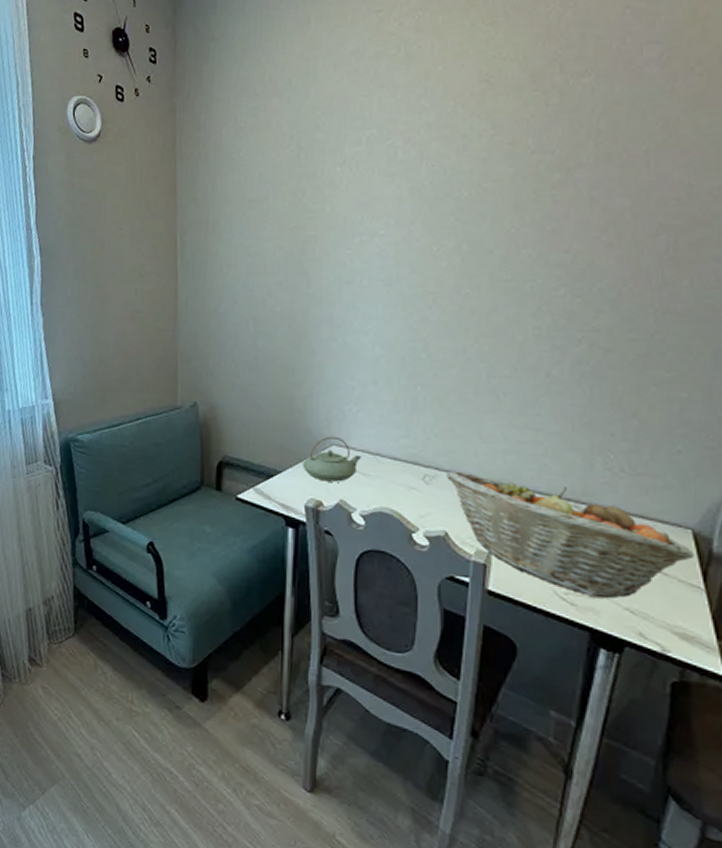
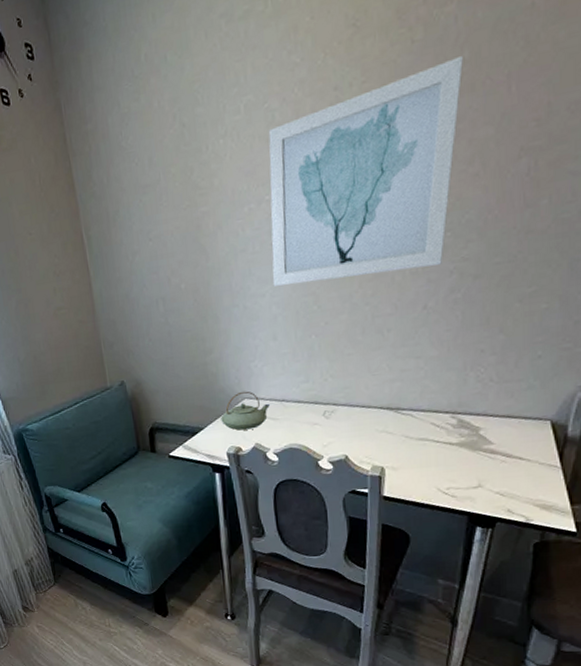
wall art: none [378,125,599,331] -> present [268,55,463,286]
fruit basket: present [447,471,695,599] -> none [343,402,553,489]

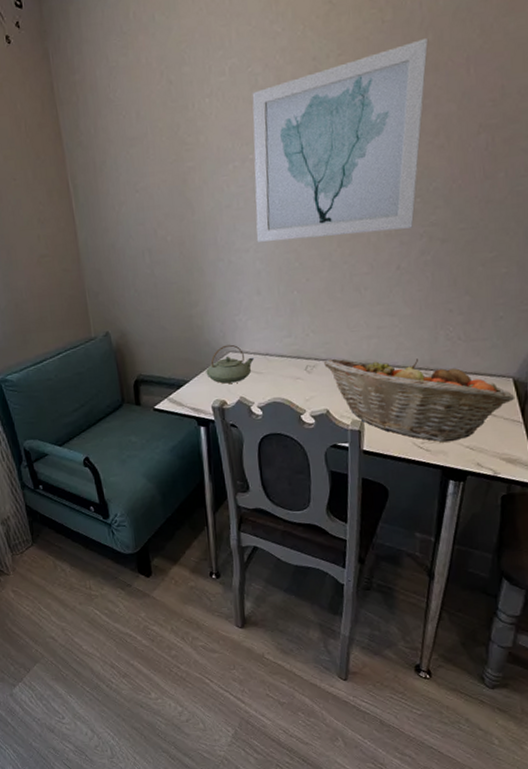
fruit basket: none [343,402,553,489] -> present [324,358,515,443]

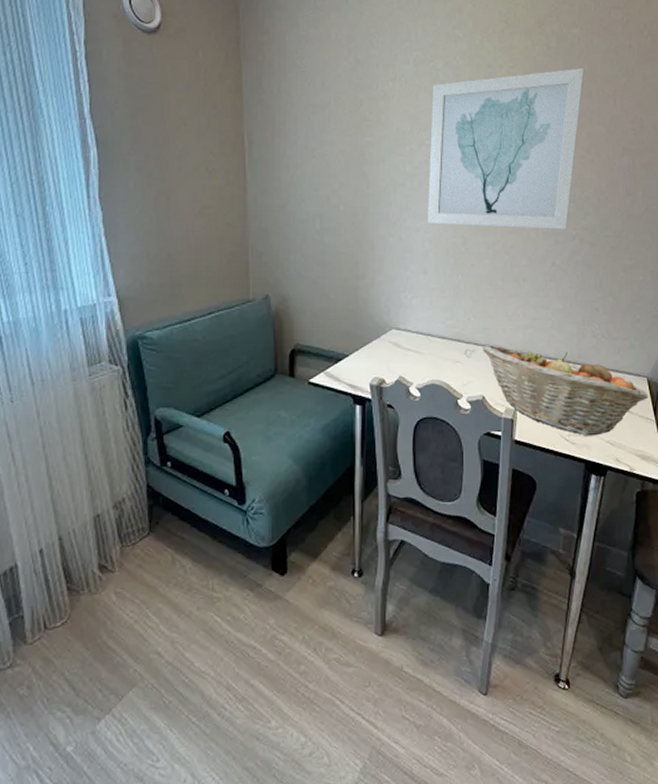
teapot: present [206,344,254,384] -> none [367,321,416,361]

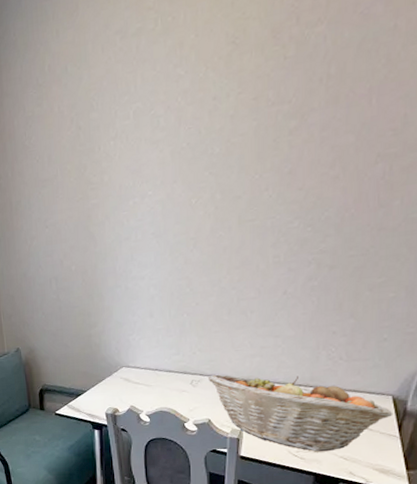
wall art: present [427,67,584,229] -> none [151,70,329,271]

